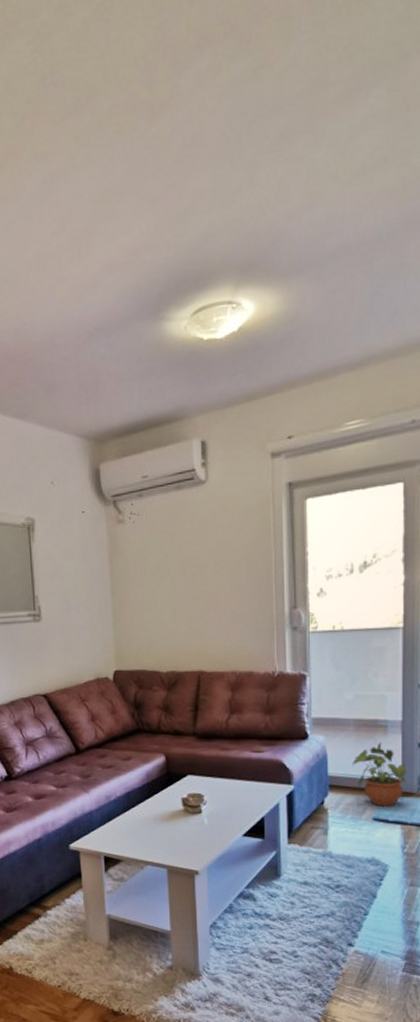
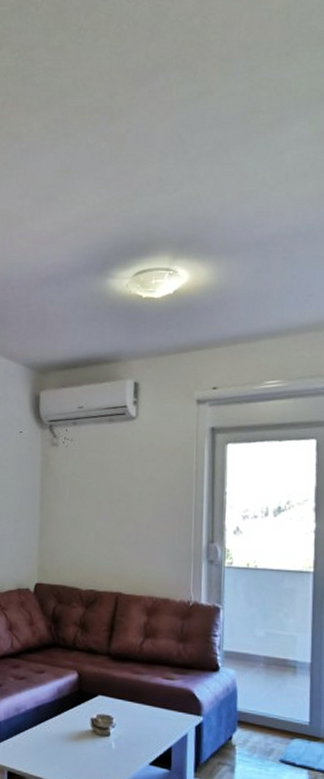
potted plant: present [353,743,407,807] -> none [261,683,315,750]

